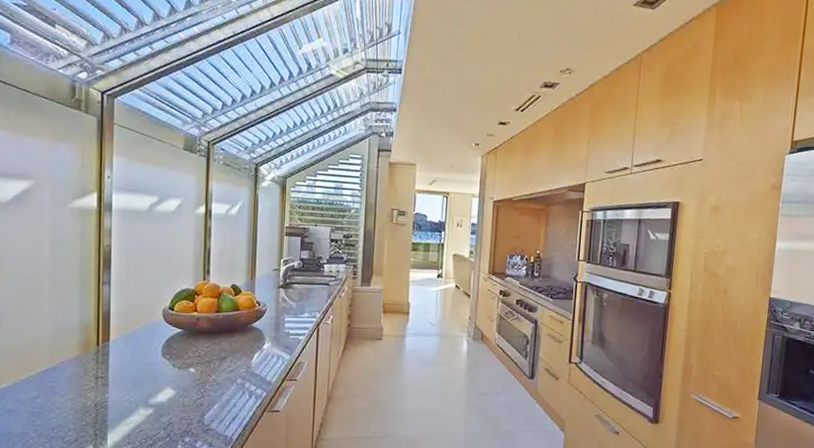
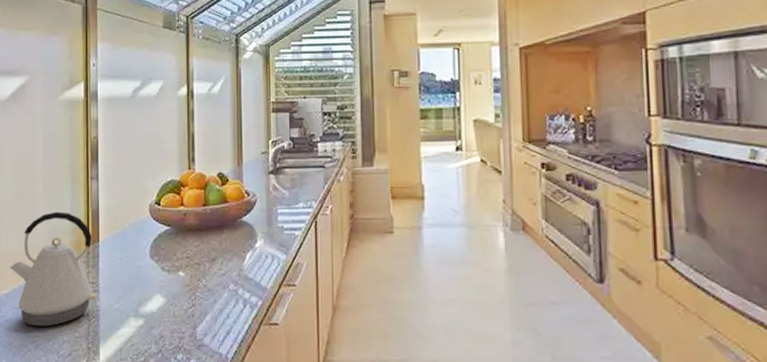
kettle: none [10,312,107,416] -> present [10,211,98,326]

